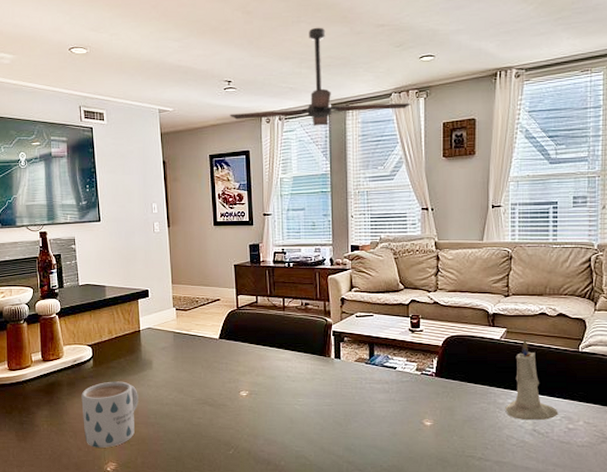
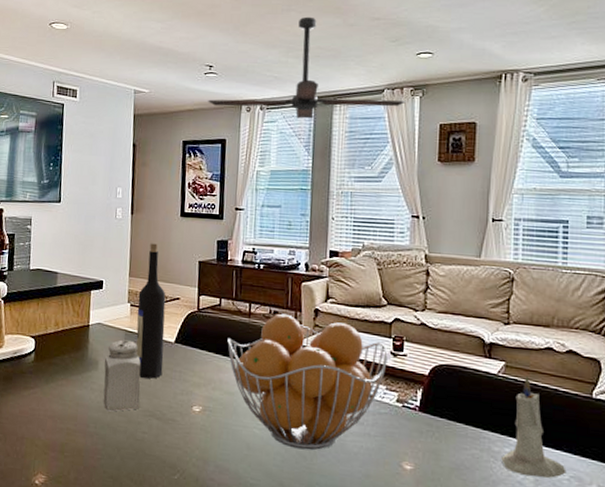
mug: present [81,381,138,448] -> none [15,380,79,457]
salt shaker: none [158,340,193,403] -> present [103,340,142,412]
wine bottle: none [182,252,211,373] -> present [136,243,166,379]
fruit basket: none [266,304,407,418] -> present [227,313,388,450]

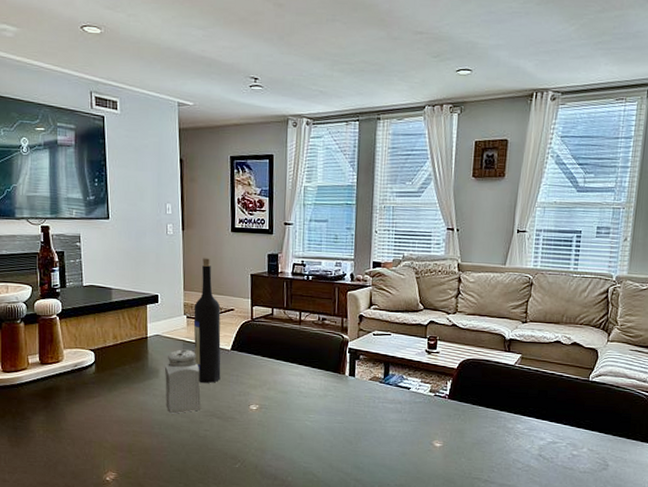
ceiling fan: present [208,16,406,119] -> none [254,28,445,135]
fruit basket: present [227,313,388,450] -> none [280,320,423,436]
candle: present [501,375,567,478] -> none [514,365,565,446]

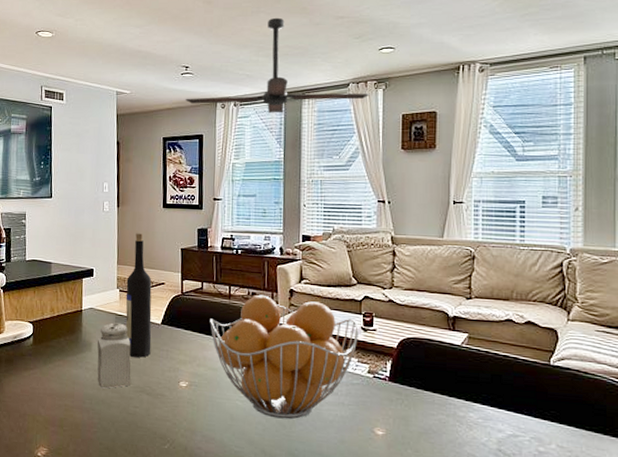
ceiling fan: none [254,28,445,135] -> present [185,17,370,113]
fruit basket: none [280,320,423,436] -> present [210,294,359,420]

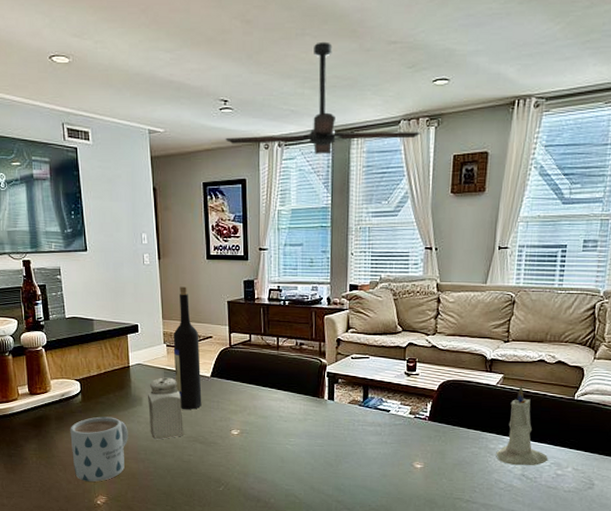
mug: none [18,361,75,431] -> present [70,416,128,482]
fruit basket: present [210,294,359,420] -> none [259,345,402,459]
candle: none [466,346,527,439] -> present [496,385,549,466]

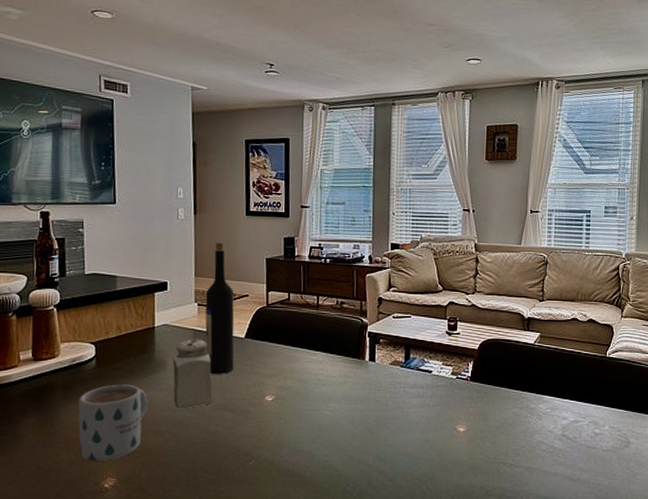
ceiling fan: present [225,41,422,154] -> none [270,19,458,120]
candle: present [496,385,549,466] -> none [537,343,586,426]

